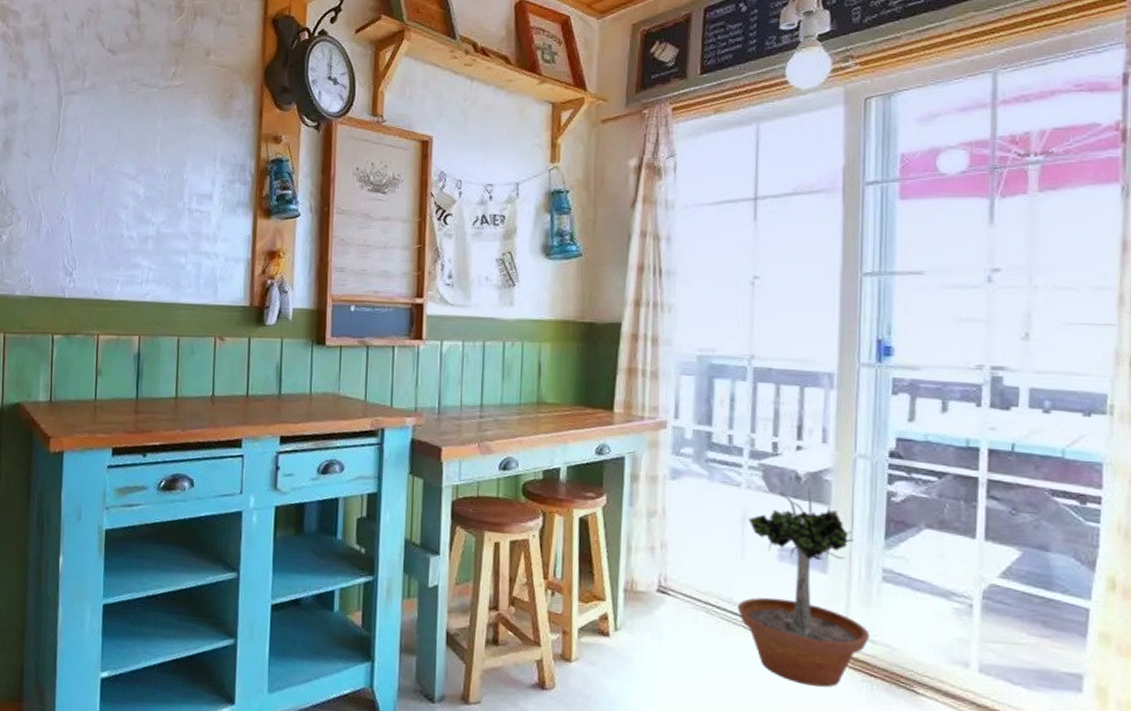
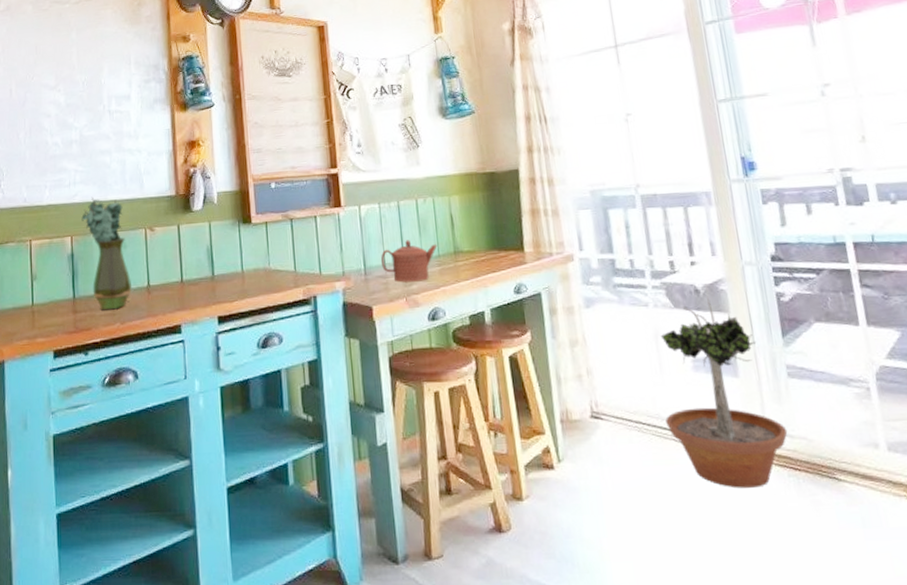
vase: none [151,297,196,415] -> present [81,197,131,310]
teapot: none [456,383,520,428] -> present [380,240,437,283]

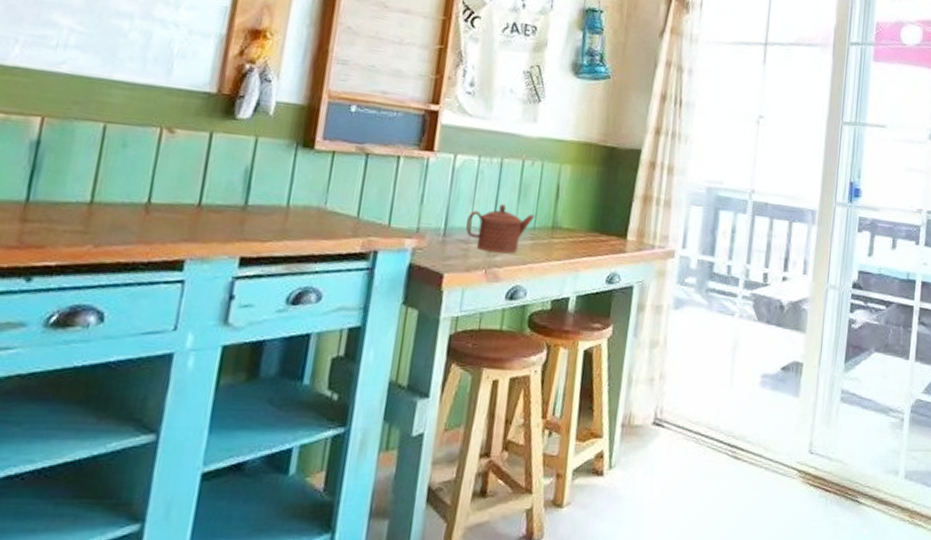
vase: present [81,197,131,310] -> none [59,69,134,226]
potted tree: present [660,296,788,488] -> none [723,313,828,506]

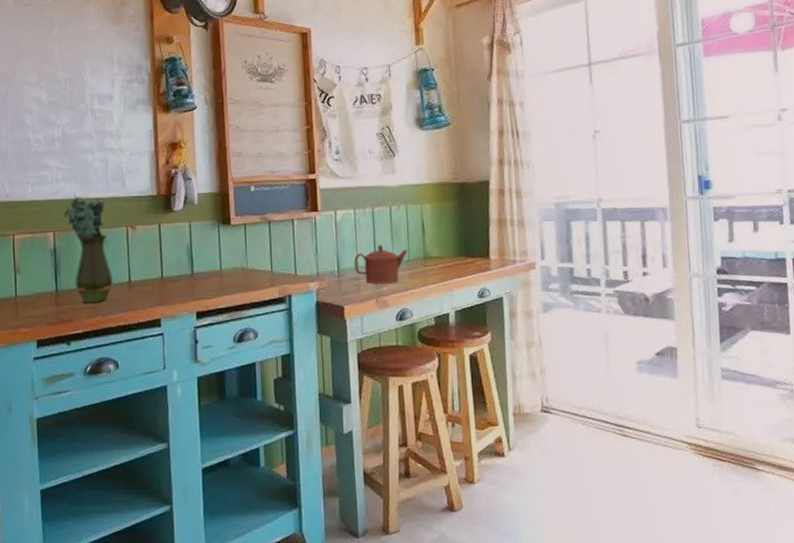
vase: none [59,69,134,226] -> present [64,194,113,303]

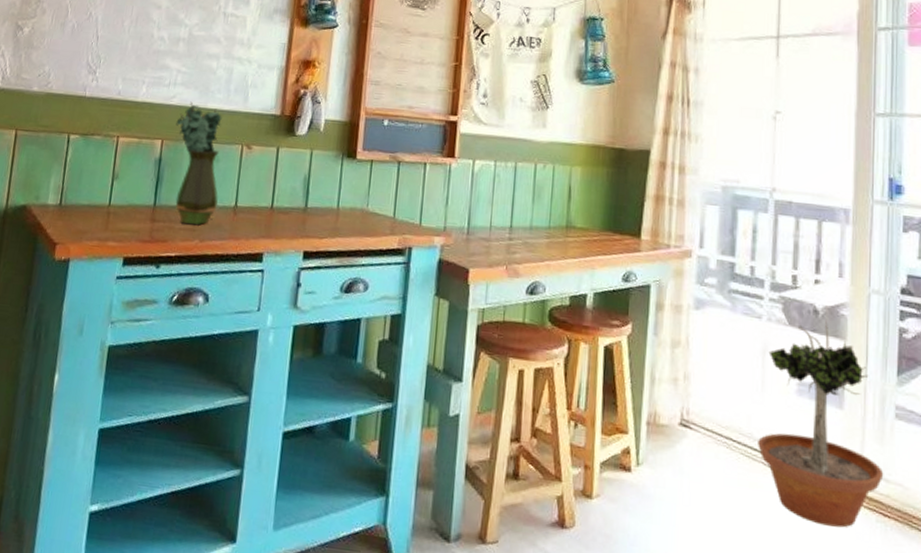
teapot: present [353,244,408,285] -> none [486,205,550,252]
potted tree: none [609,304,717,476] -> present [758,318,884,528]

